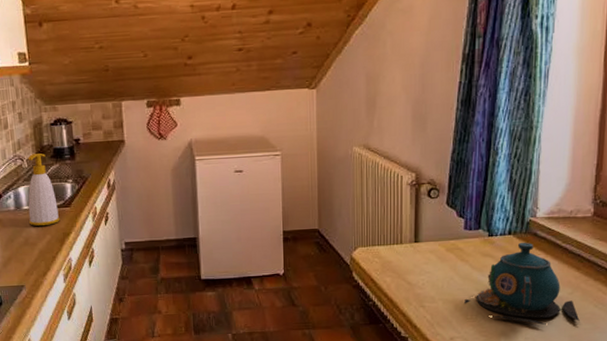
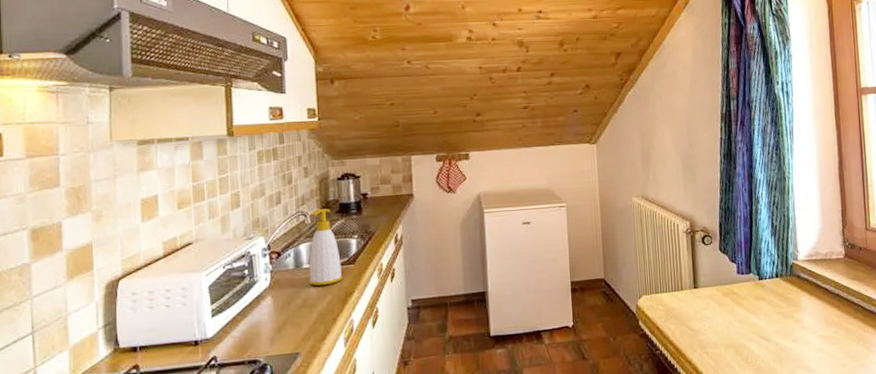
teapot: present [464,242,580,325] -> none [744,284,847,365]

